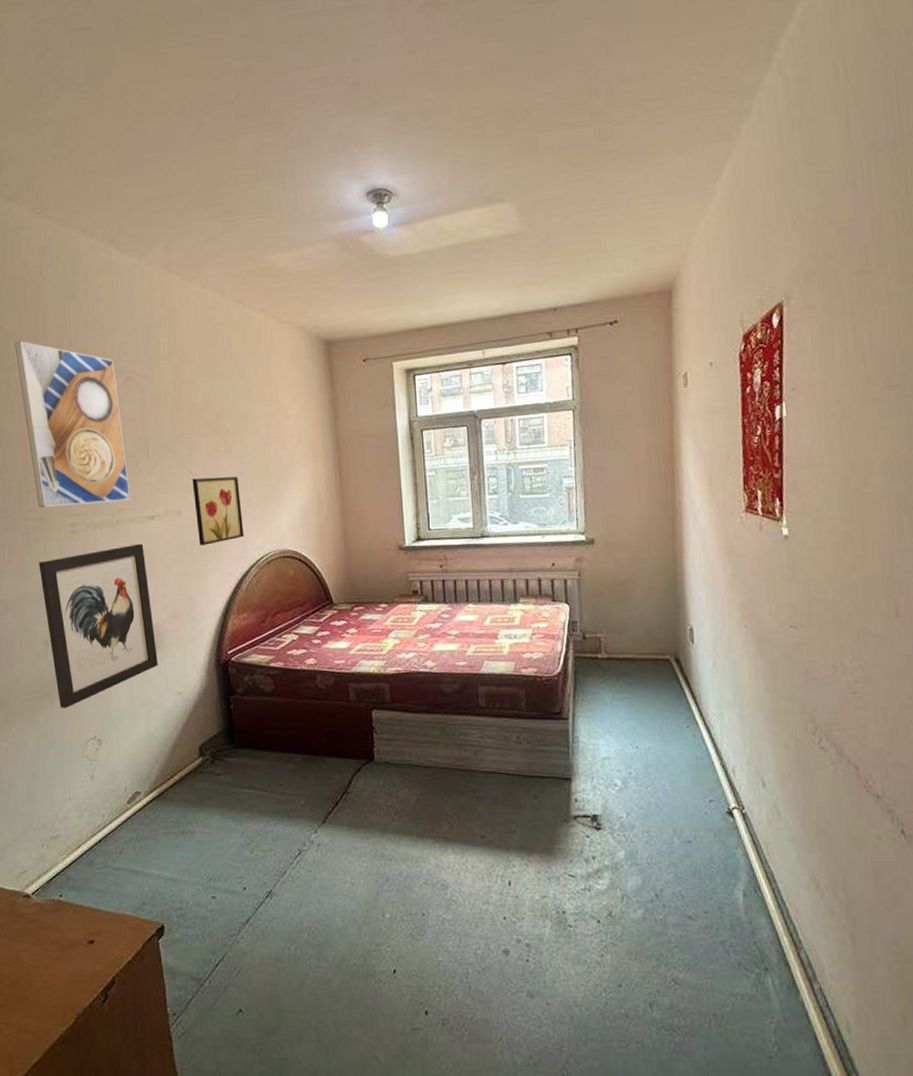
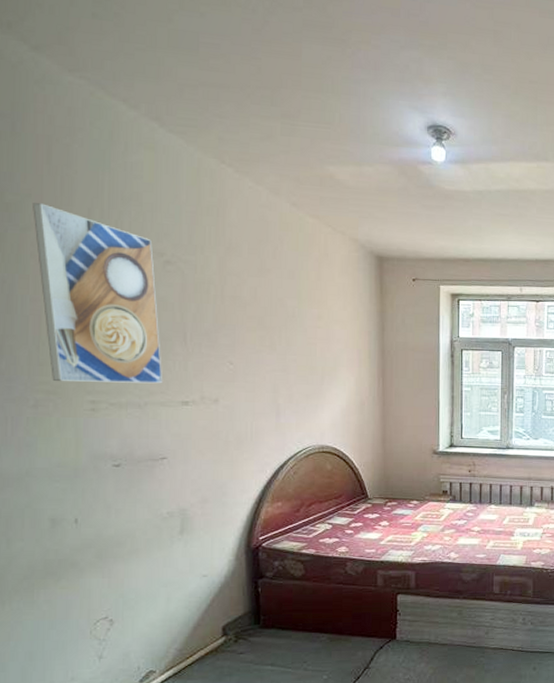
wall art: present [39,543,158,709] -> none [49,427,183,589]
wall art: present [192,476,244,545] -> none [232,369,284,435]

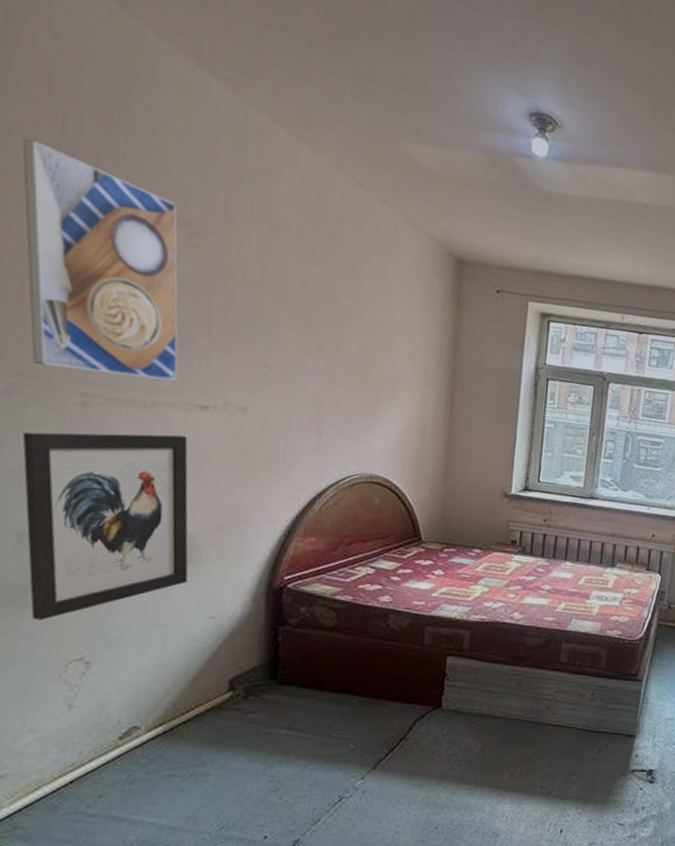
wall art: none [49,427,183,589] -> present [22,432,189,621]

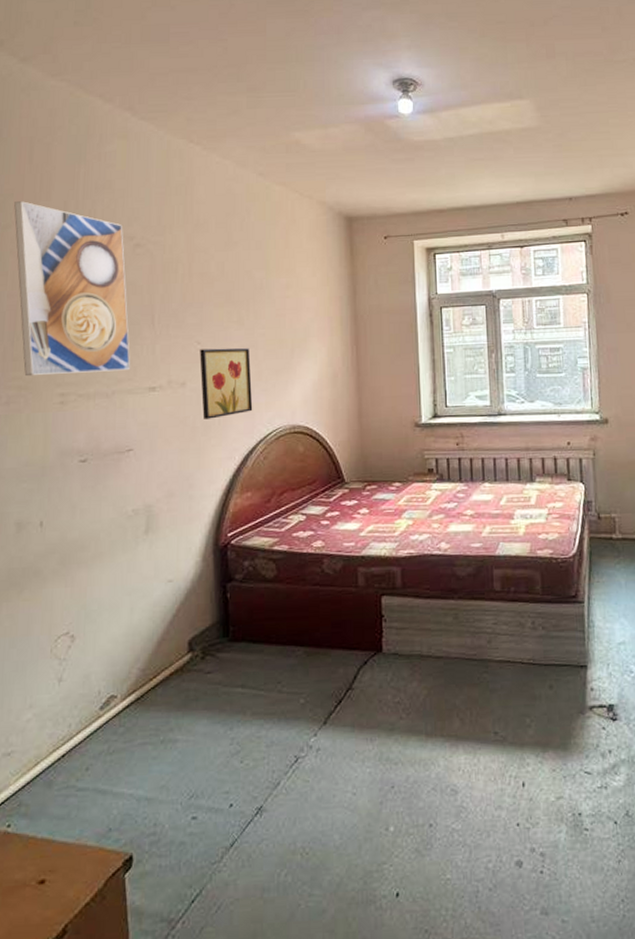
wall art: present [22,432,189,621] -> none [18,416,148,601]
wall art: none [264,373,328,453] -> present [200,348,253,419]

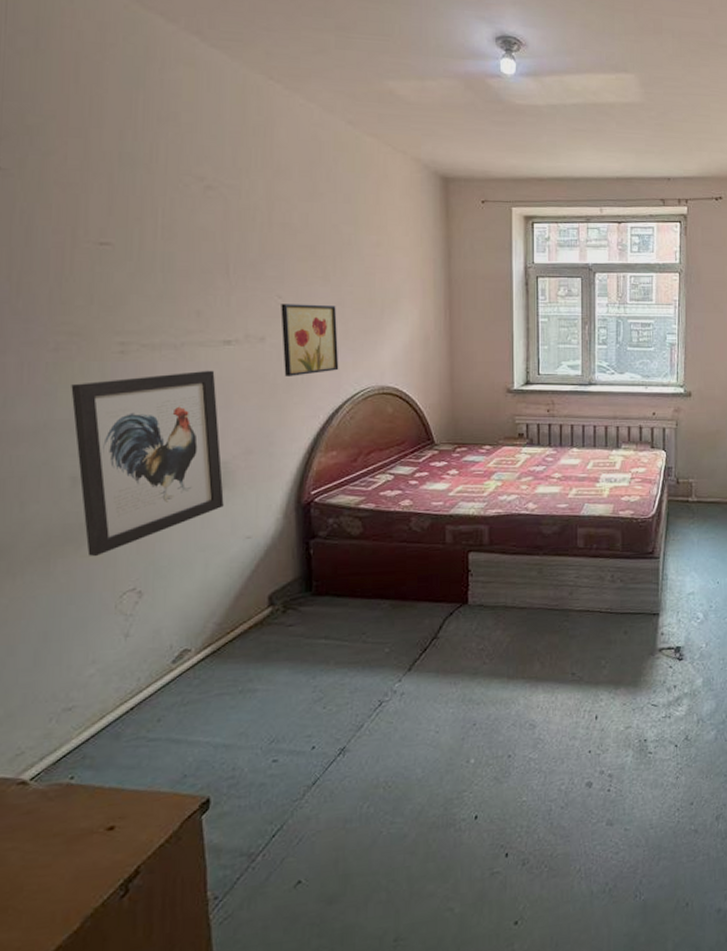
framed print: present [14,201,131,377] -> none [57,125,203,322]
wall art: none [18,416,148,601] -> present [71,370,224,557]

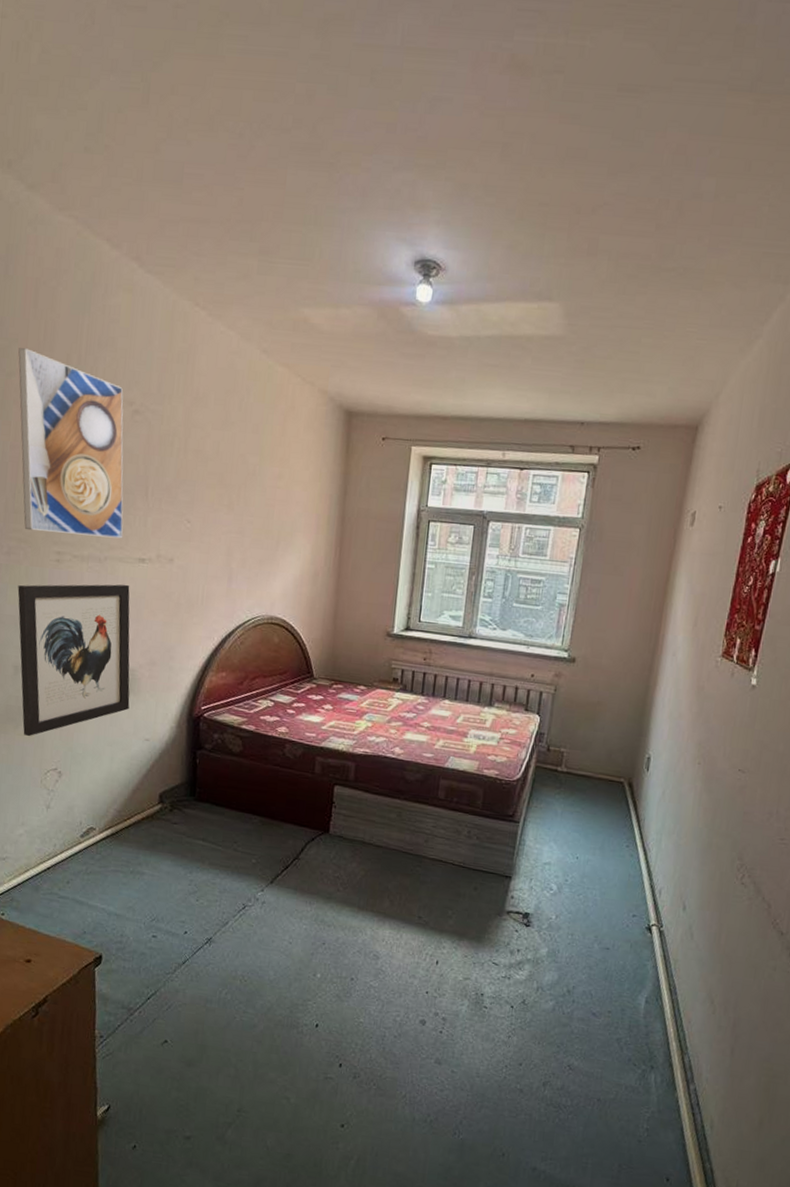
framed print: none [57,125,203,322] -> present [18,348,124,539]
wall art: present [281,304,339,376] -> none [187,528,237,598]

